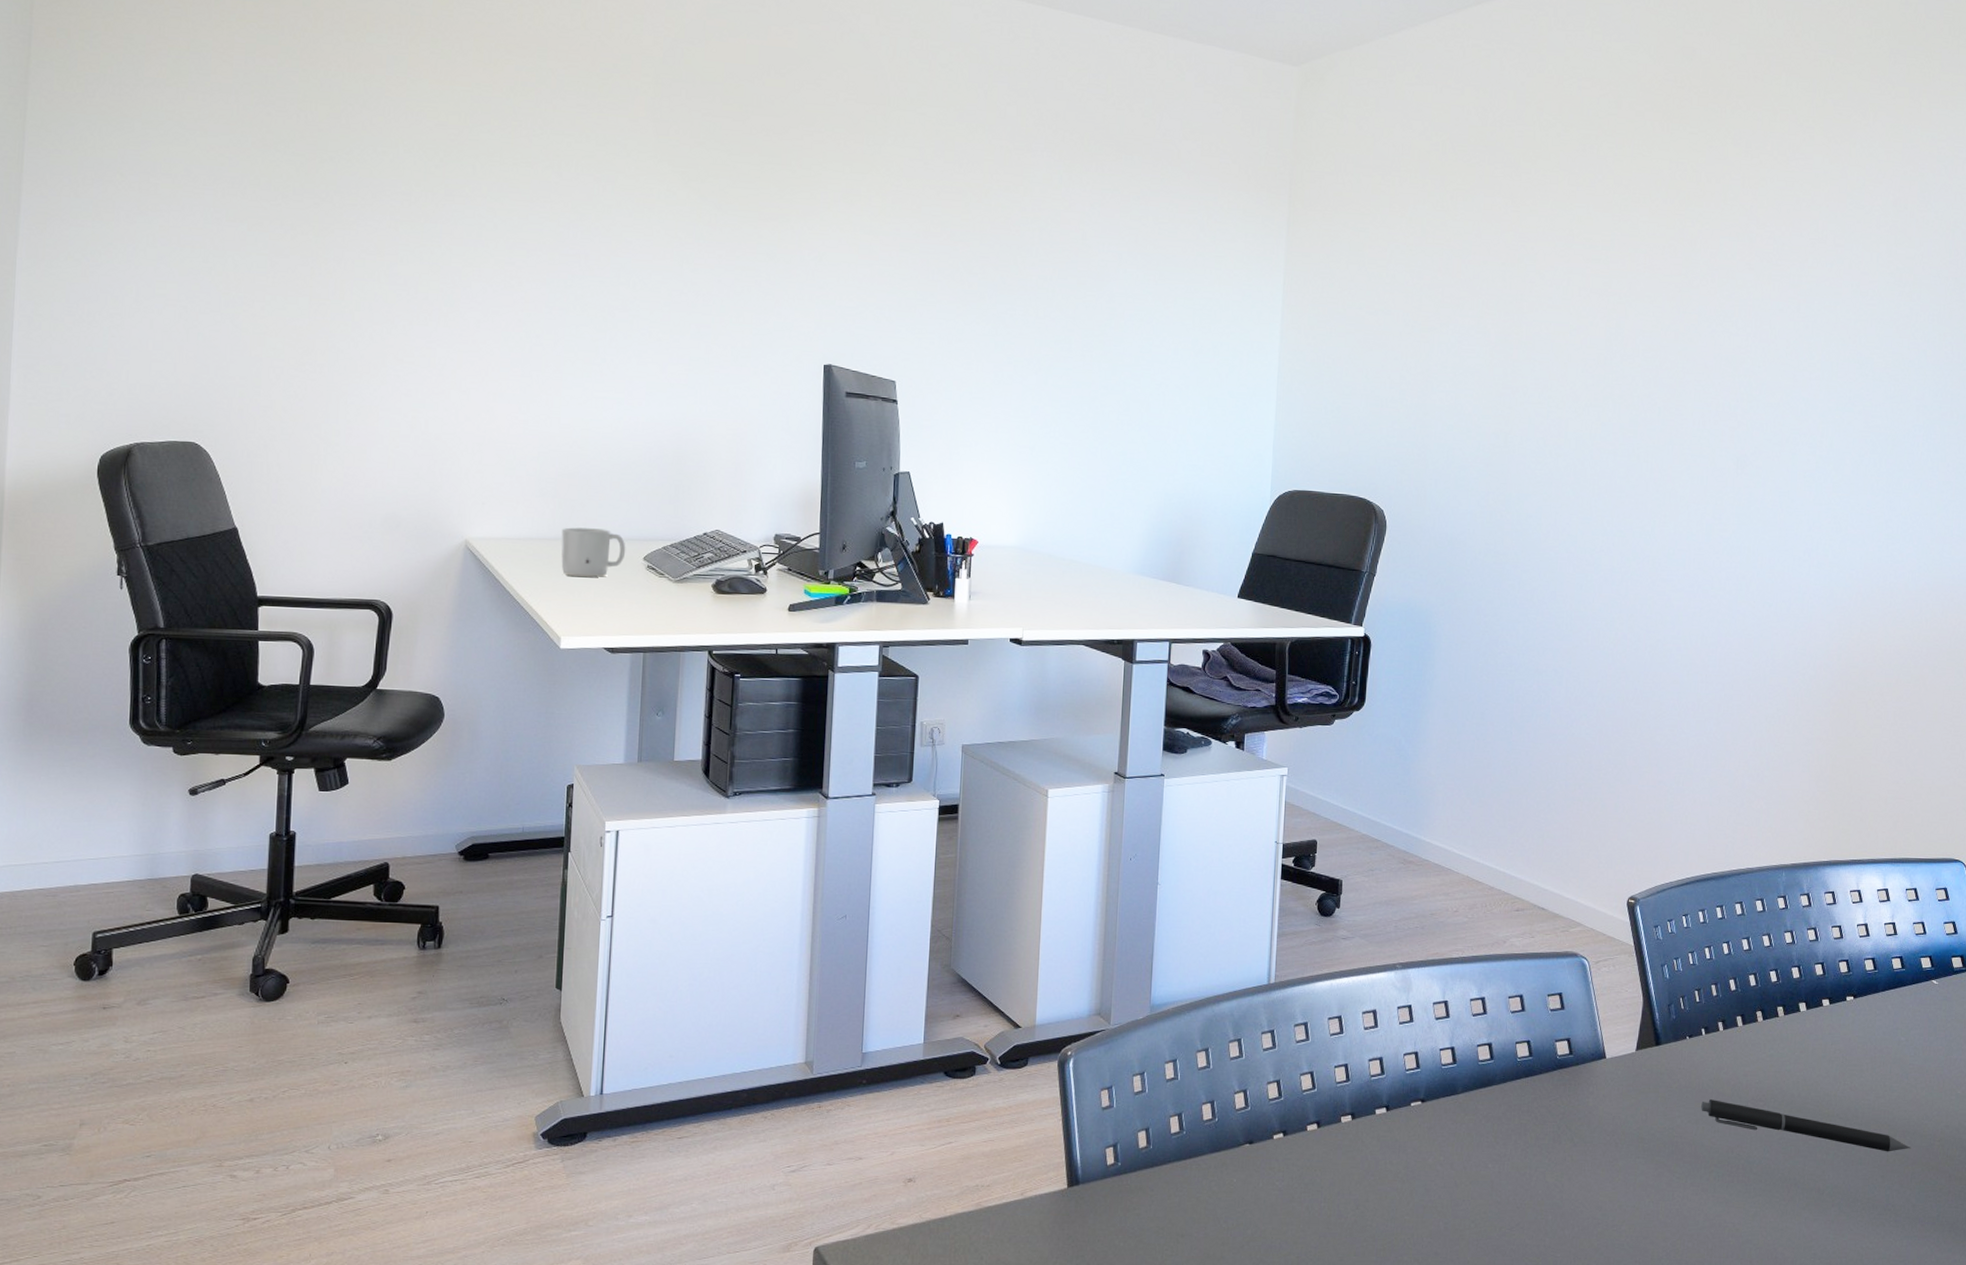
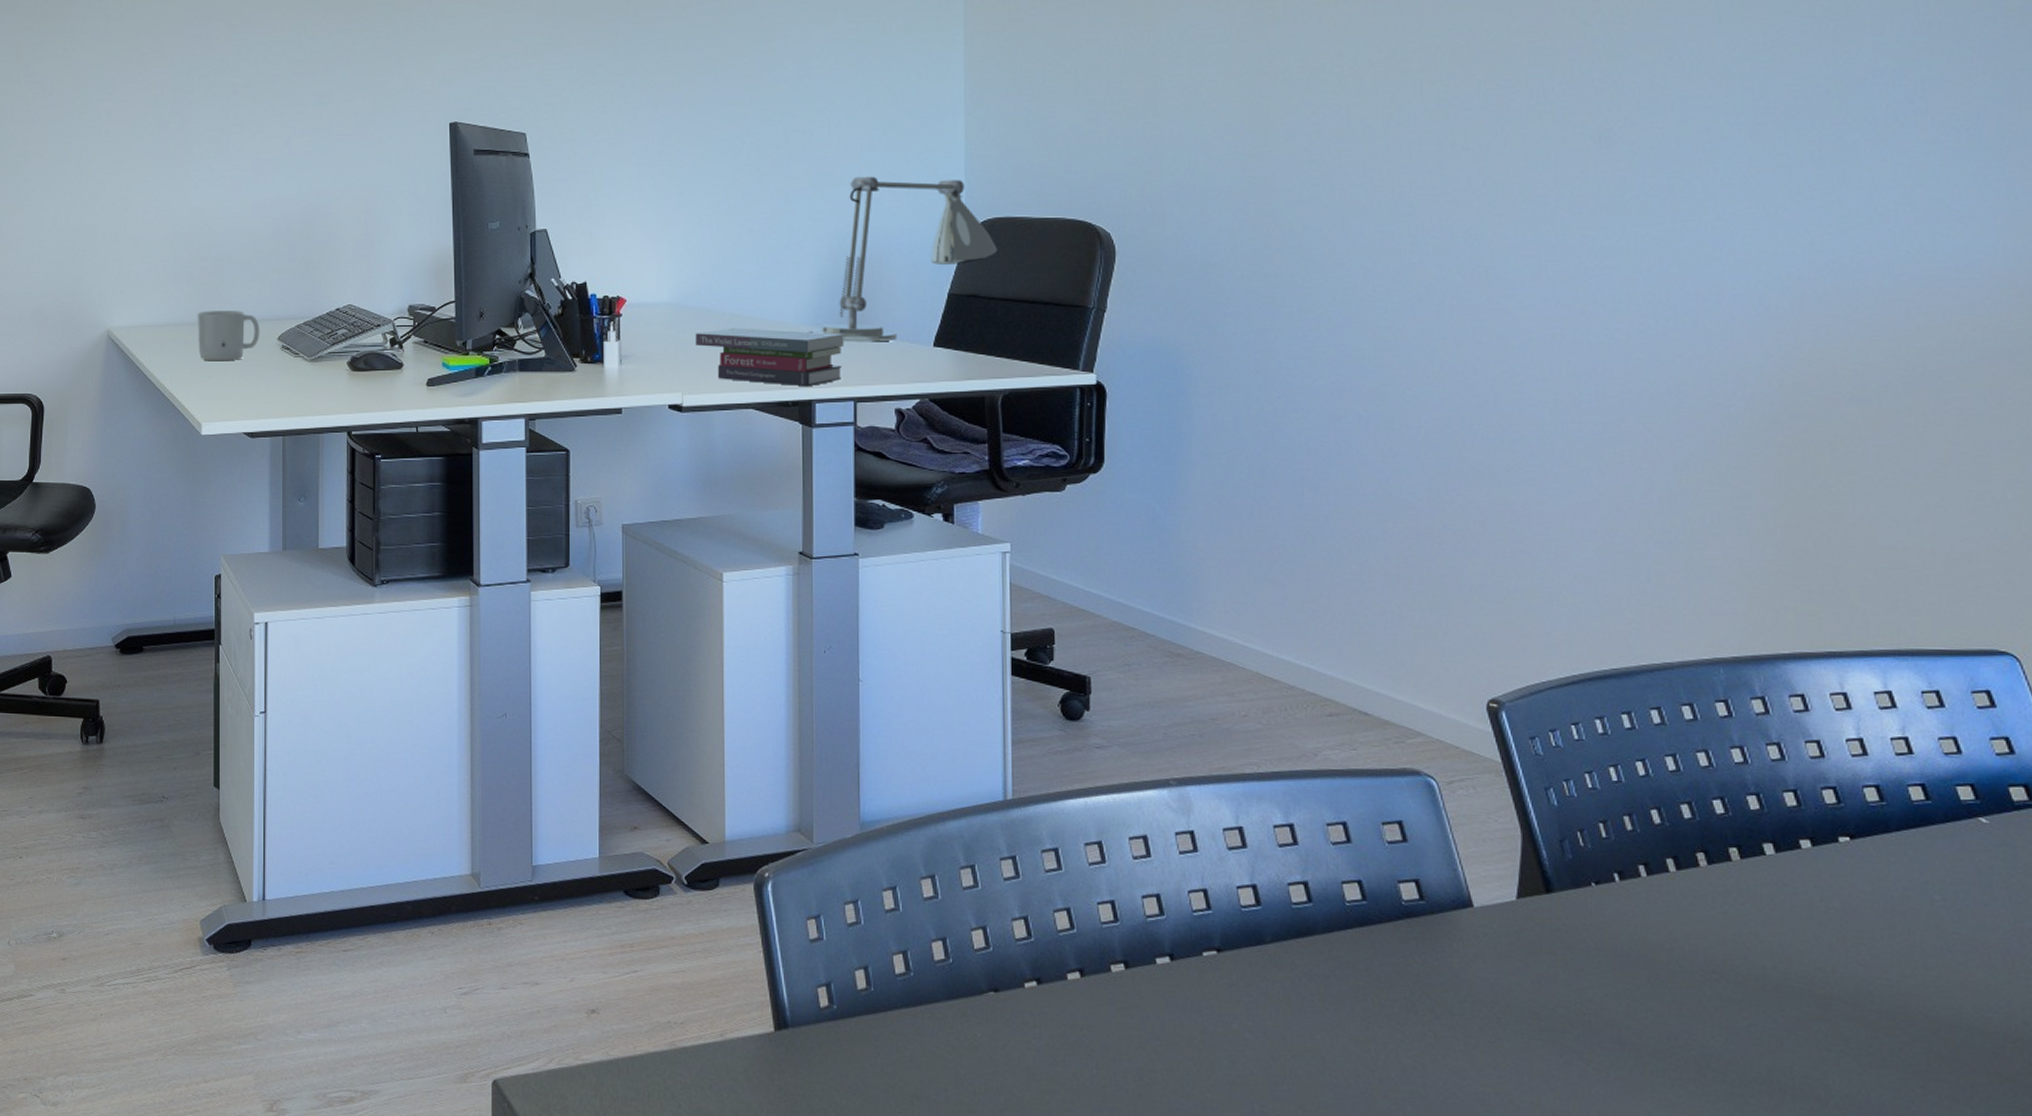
books: none [1037,572,1165,628] -> present [695,327,844,387]
desk lamp: none [1134,445,1294,592] -> present [808,176,997,342]
pen: present [1701,1099,1911,1152] -> none [1622,967,1967,1054]

